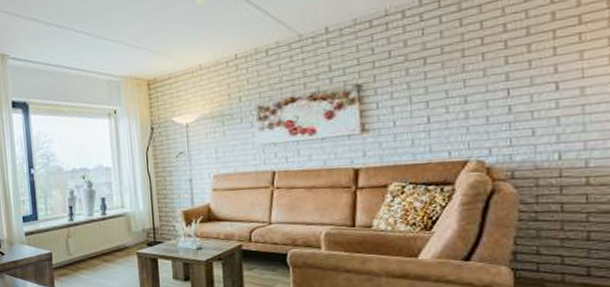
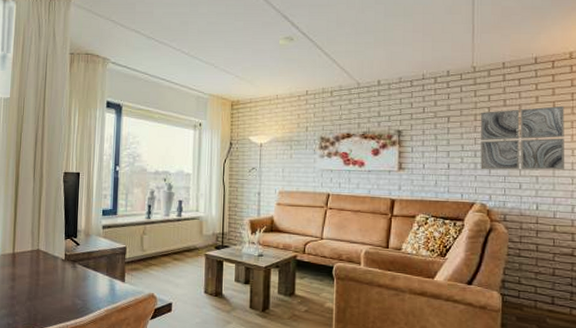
wall art: none [469,18,601,119] -> present [480,105,565,170]

